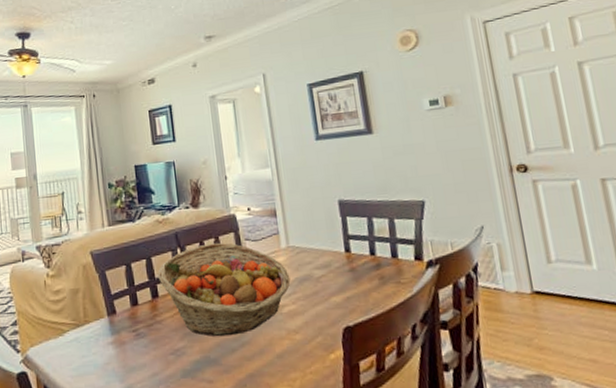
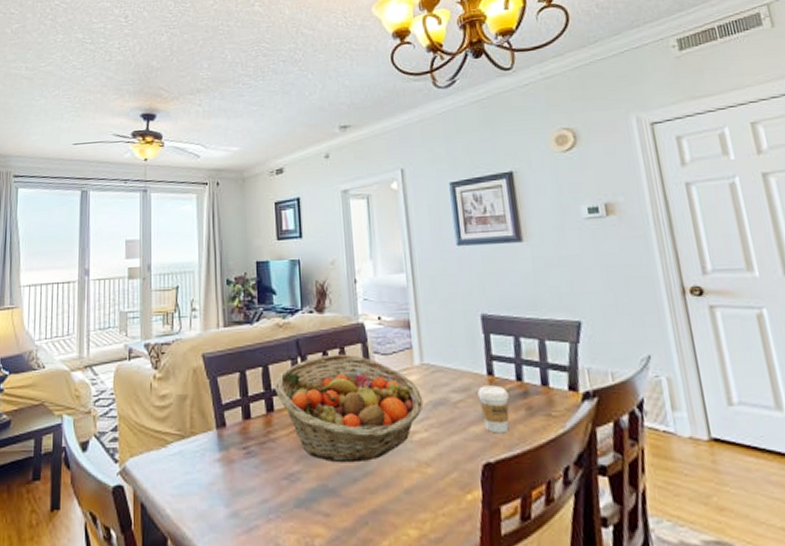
coffee cup: none [337,260,365,302] -> present [477,385,510,434]

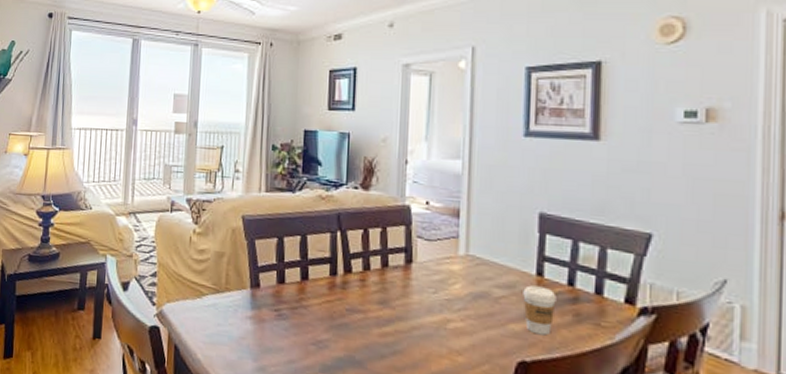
fruit basket: present [274,353,424,463] -> none [311,232,463,341]

